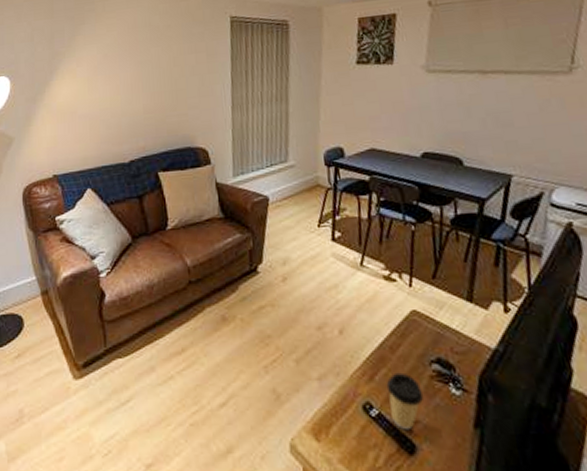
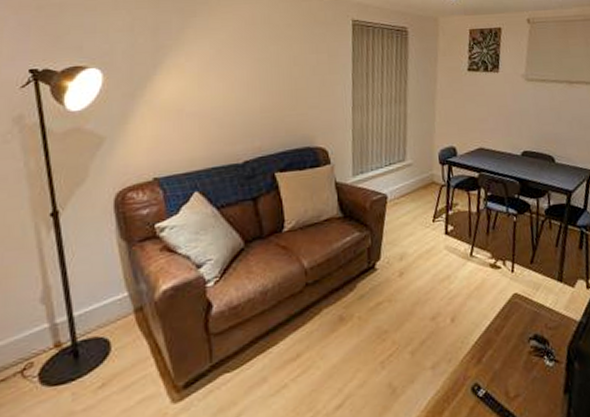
coffee cup: present [386,372,424,431] -> none [492,351,524,405]

